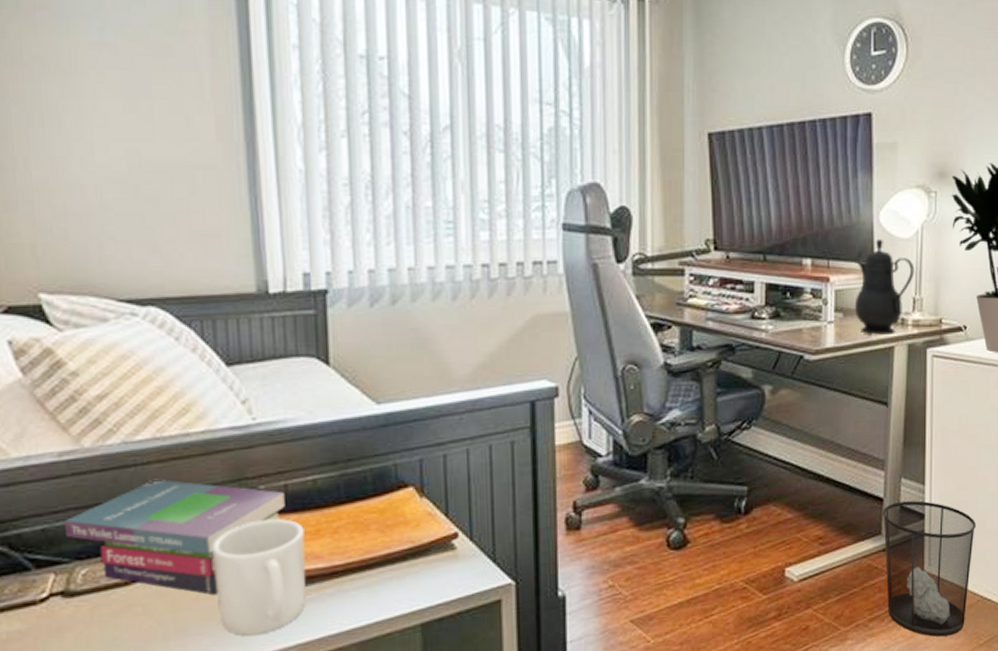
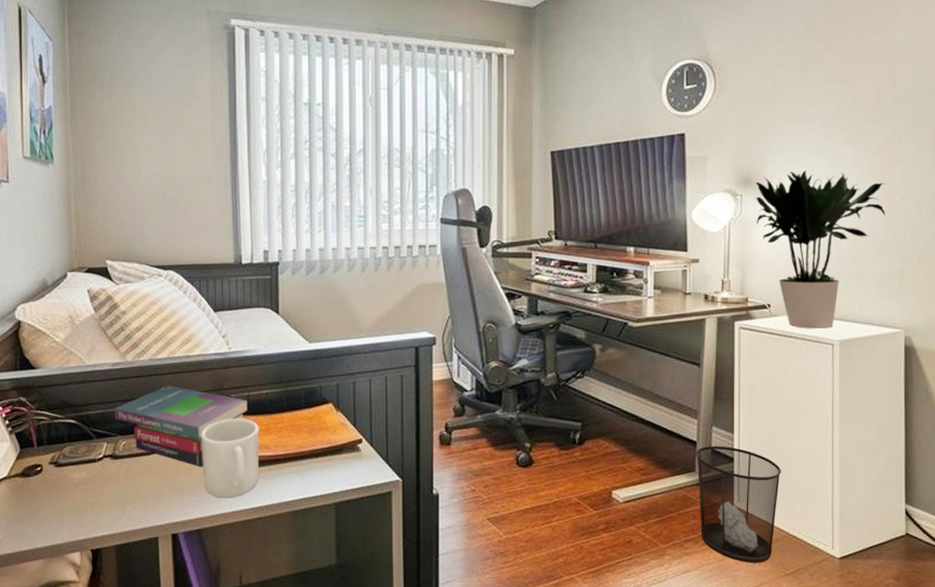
coffeepot: present [854,238,915,336] -> none [670,232,723,310]

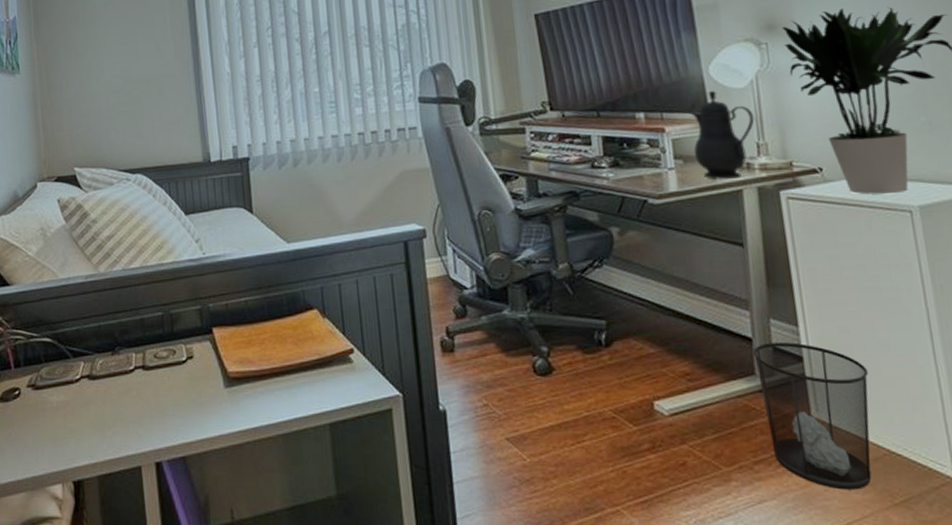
books: present [113,385,248,467] -> none [89,296,227,385]
mug: present [200,418,260,497] -> none [179,329,244,420]
coffeepot: none [670,232,723,310] -> present [688,90,755,181]

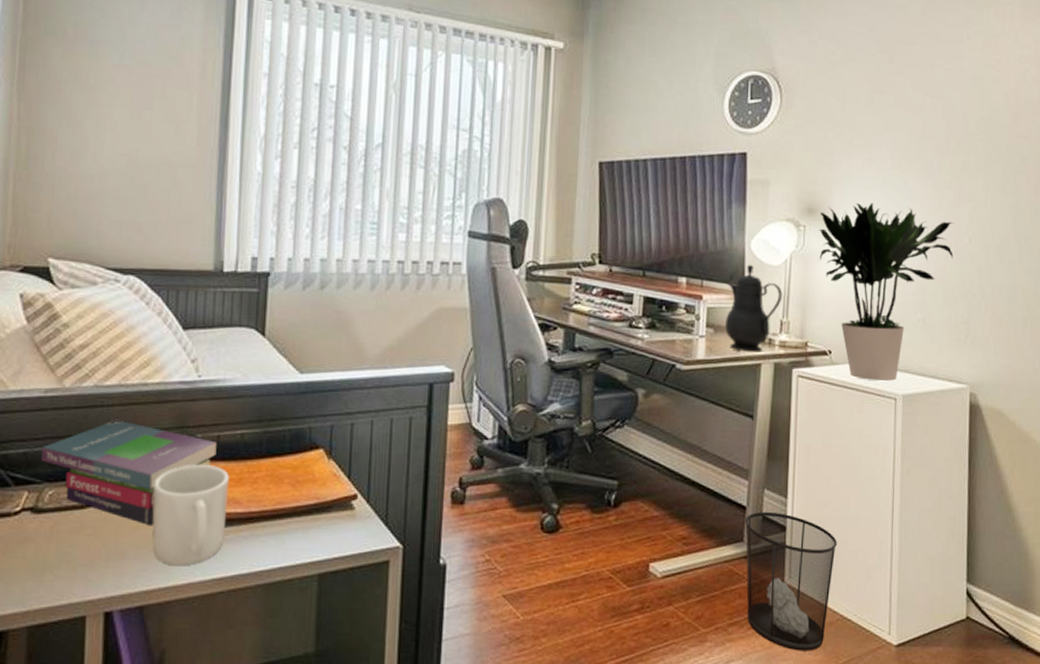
books: none [89,296,227,385] -> present [41,419,217,525]
mug: none [179,329,244,420] -> present [152,464,229,565]

